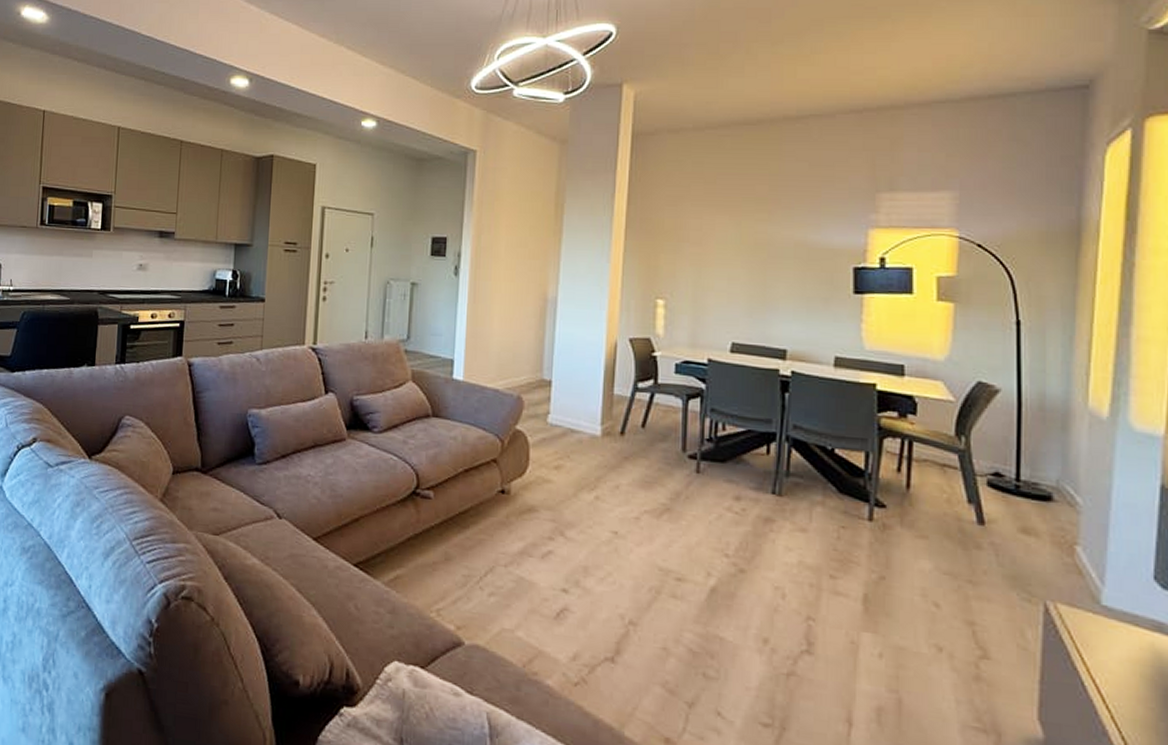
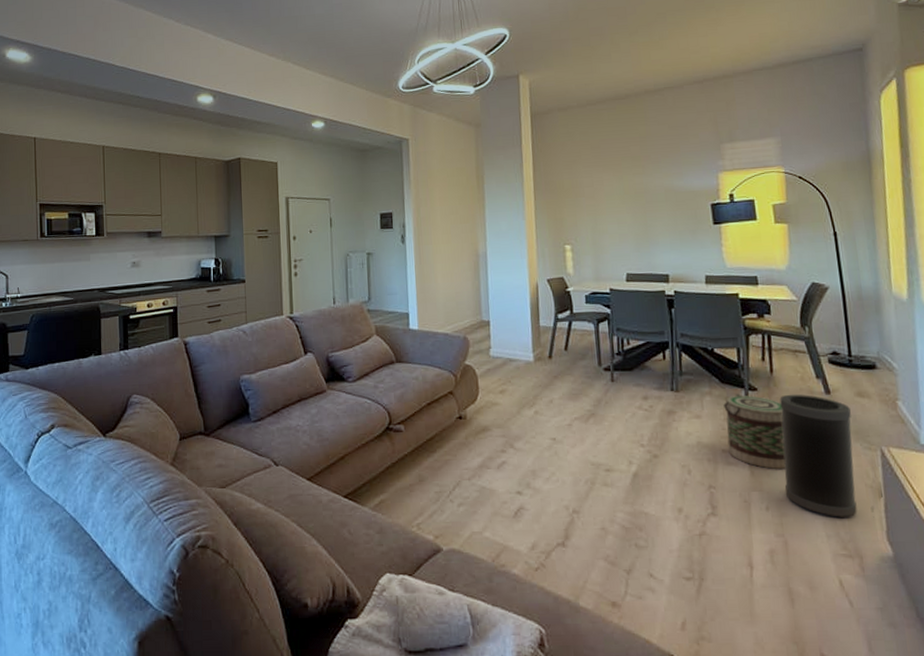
basket: none [838,508,916,610] -> present [724,393,786,469]
speaker: none [906,518,1009,683] -> present [780,394,857,519]

